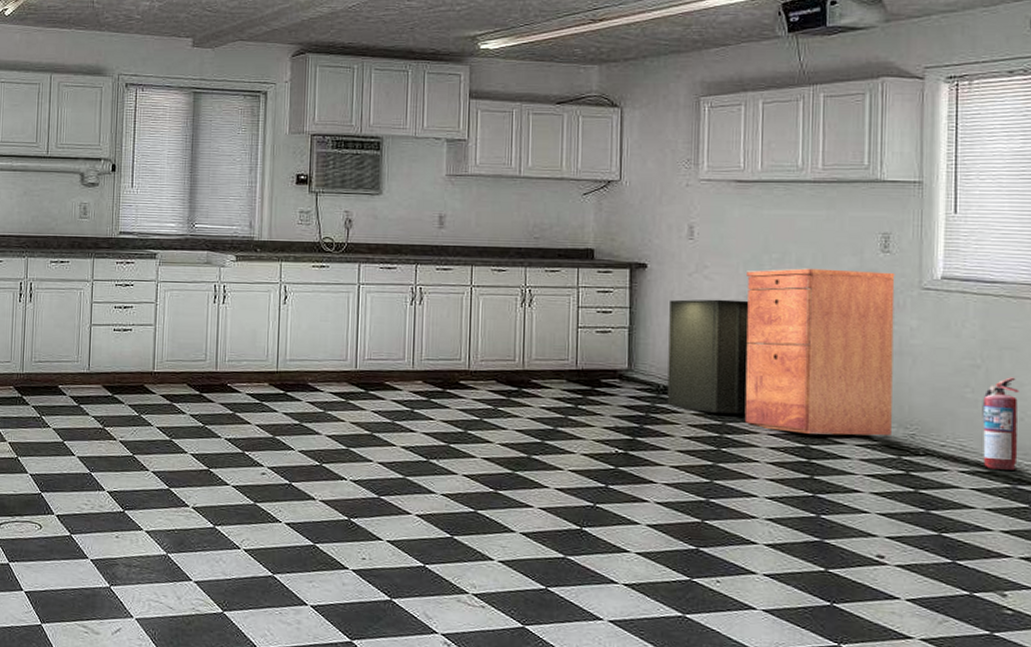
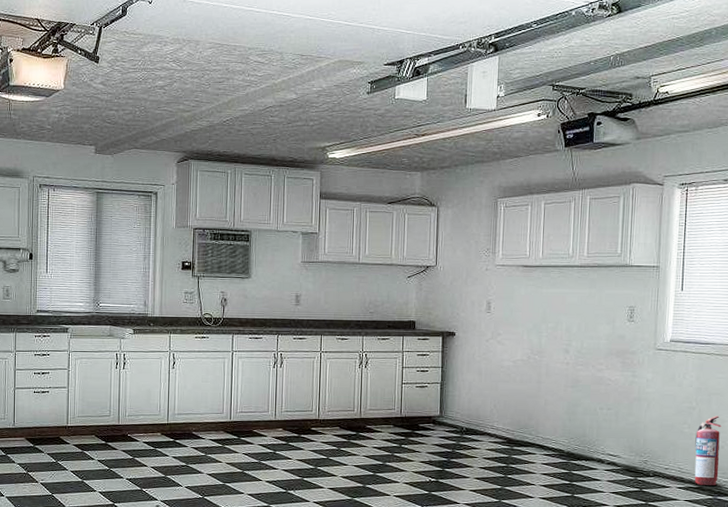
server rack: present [667,299,751,414] -> none [468,359,531,449]
filing cabinet: present [744,268,895,436] -> none [525,334,637,463]

